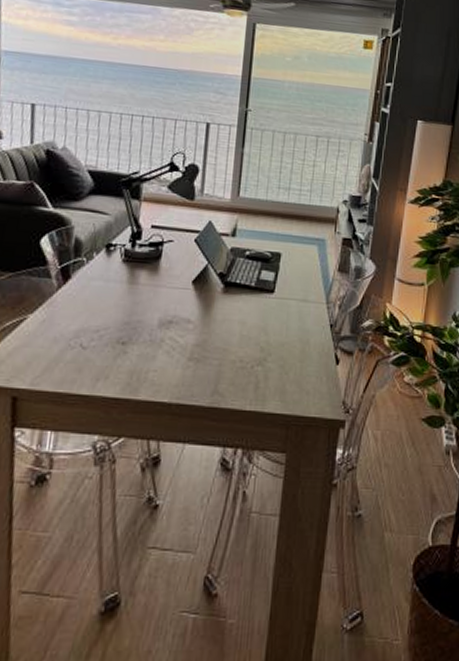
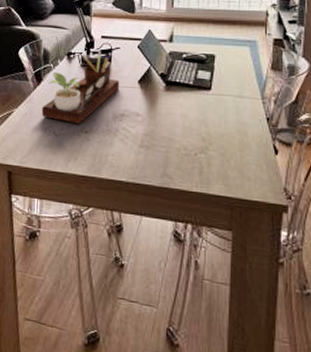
desk organizer: none [65,243,170,333] -> present [41,51,120,124]

